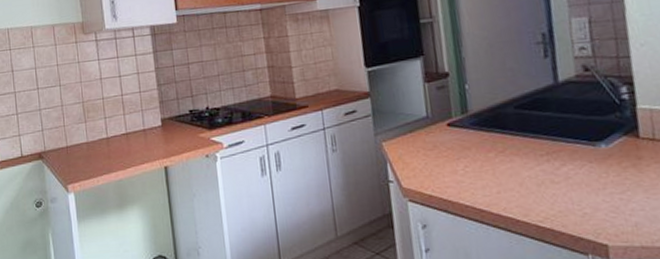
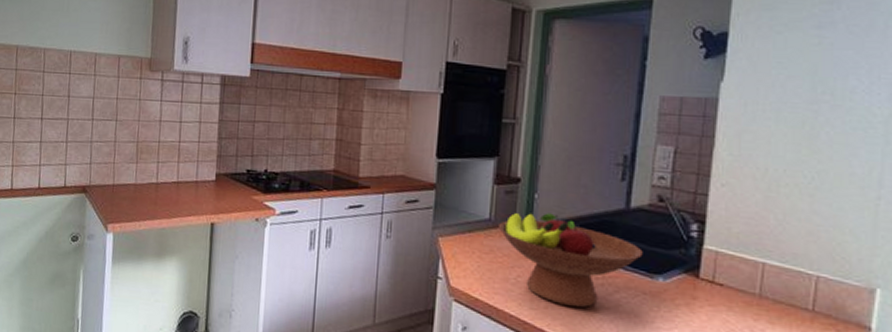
fruit bowl: none [437,100,581,188] -> present [499,212,643,308]

